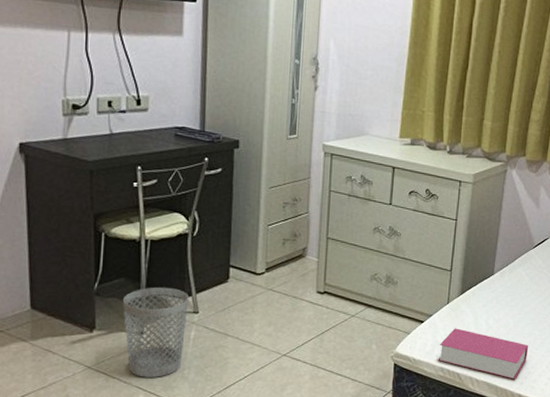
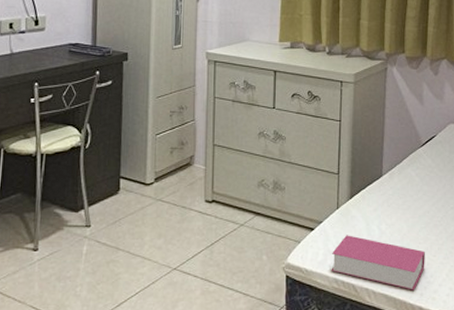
wastebasket: present [123,287,189,377] -> none [19,201,81,296]

